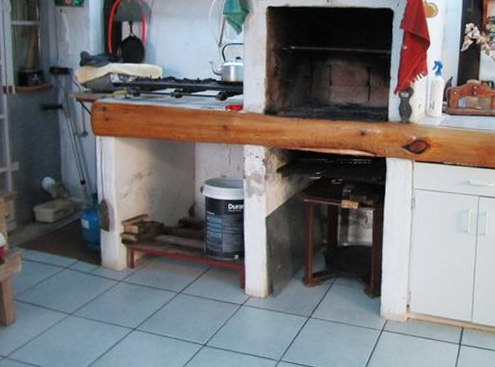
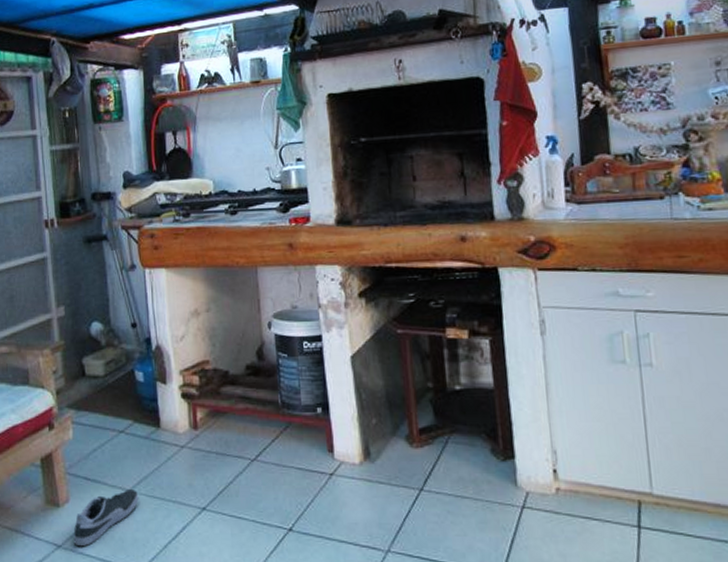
shoe: none [18,313,79,358] -> present [73,490,139,547]

